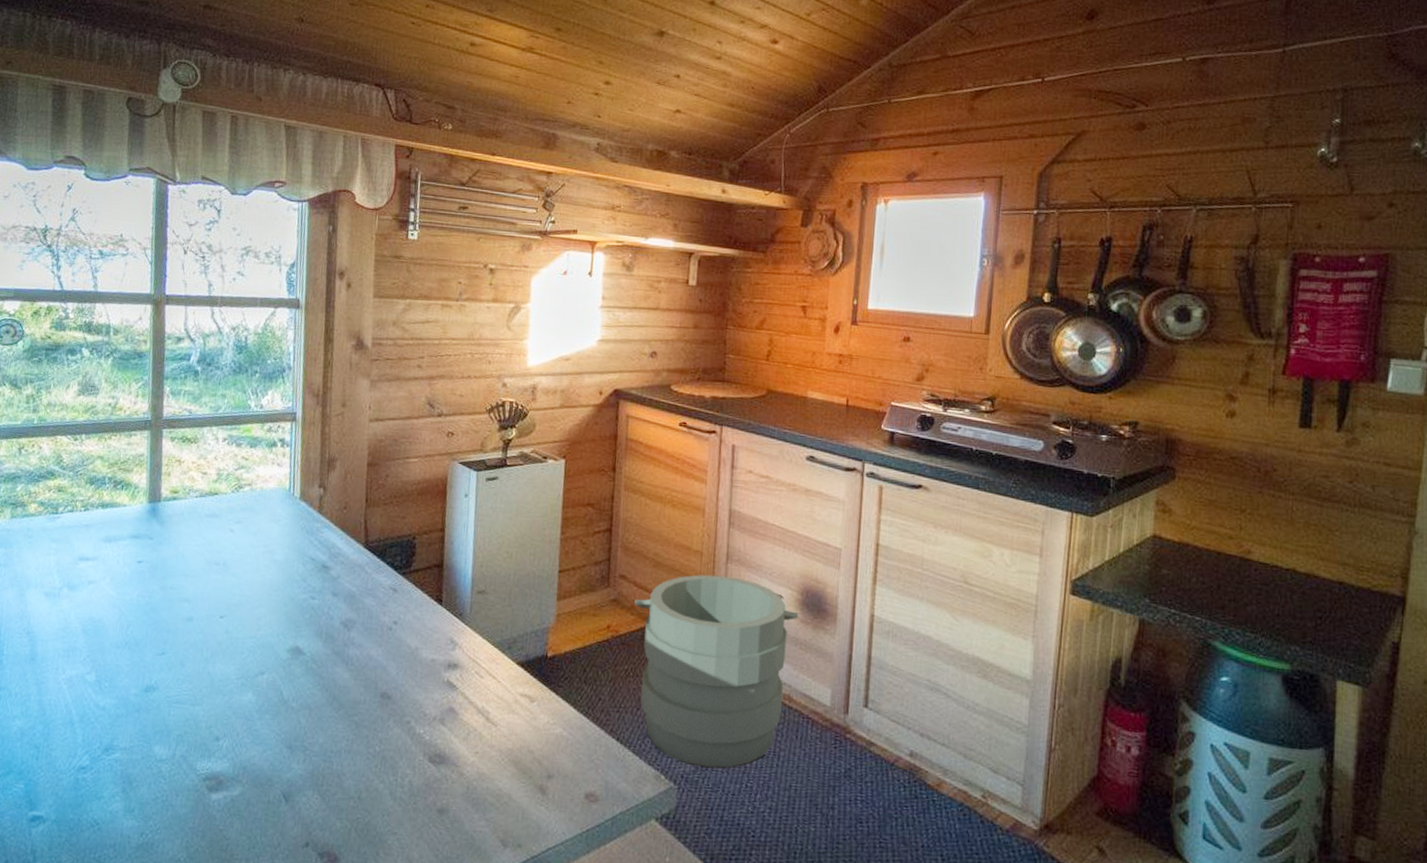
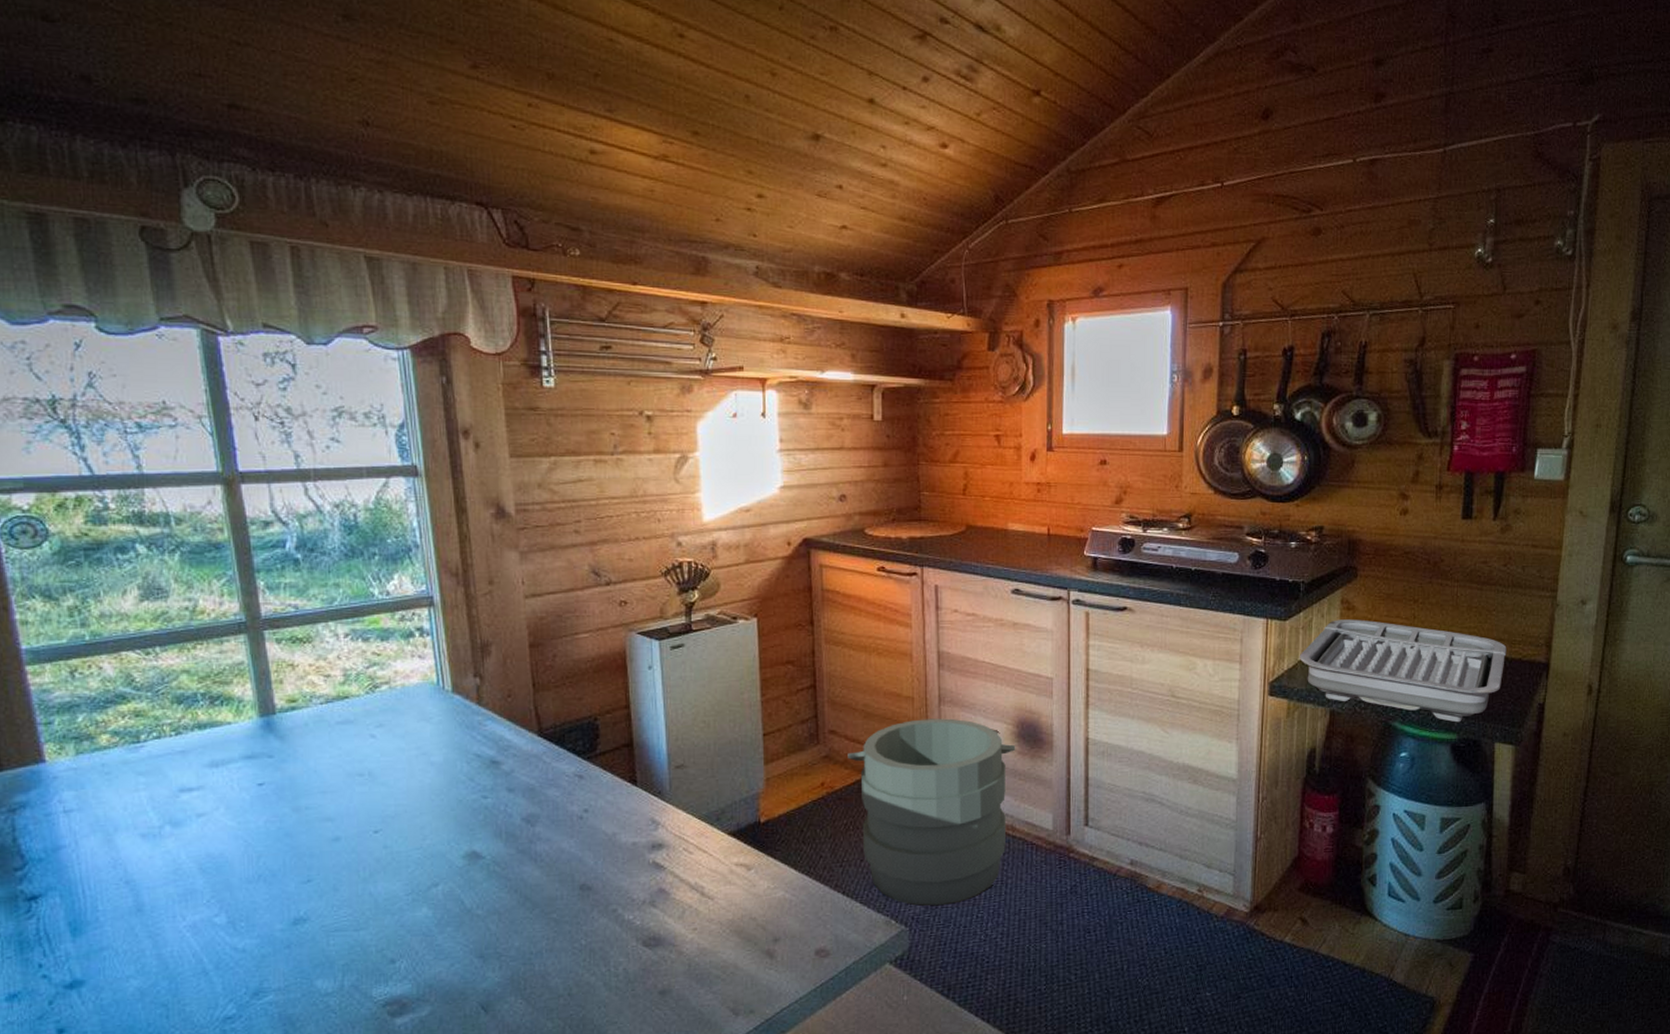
dish rack: none [1106,521,1352,652] -> present [1299,619,1507,723]

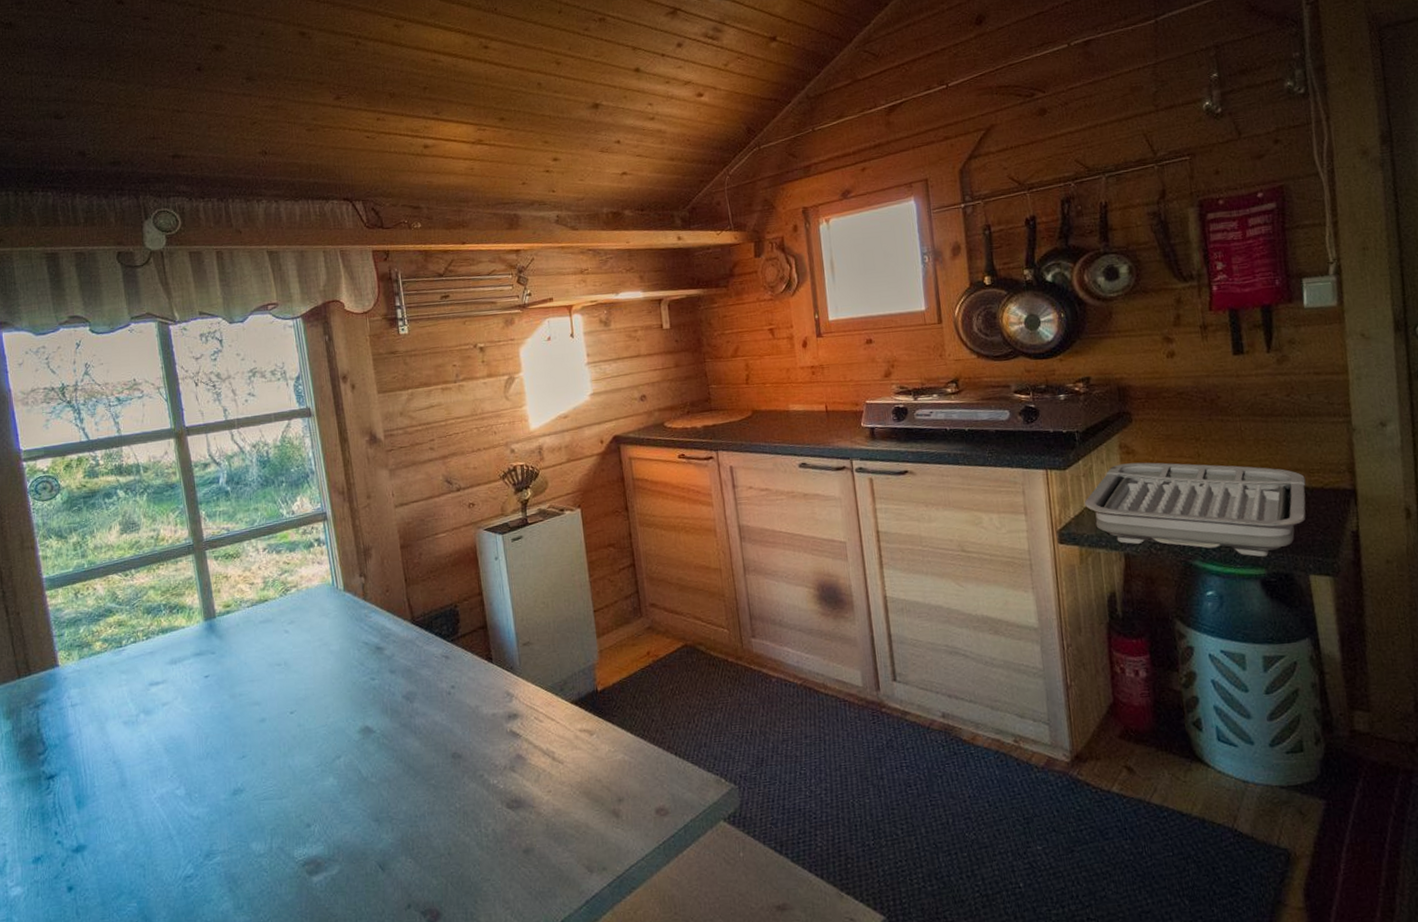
bucket: present [848,718,1016,906] -> none [668,586,820,764]

